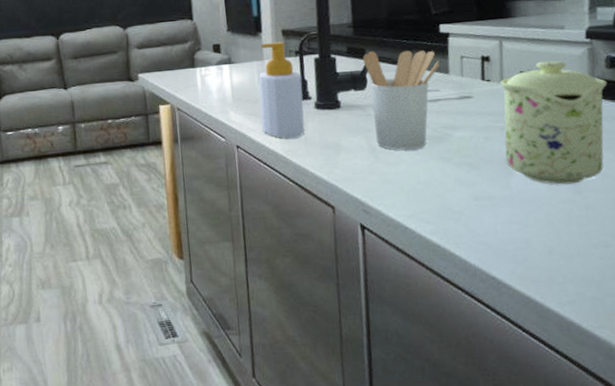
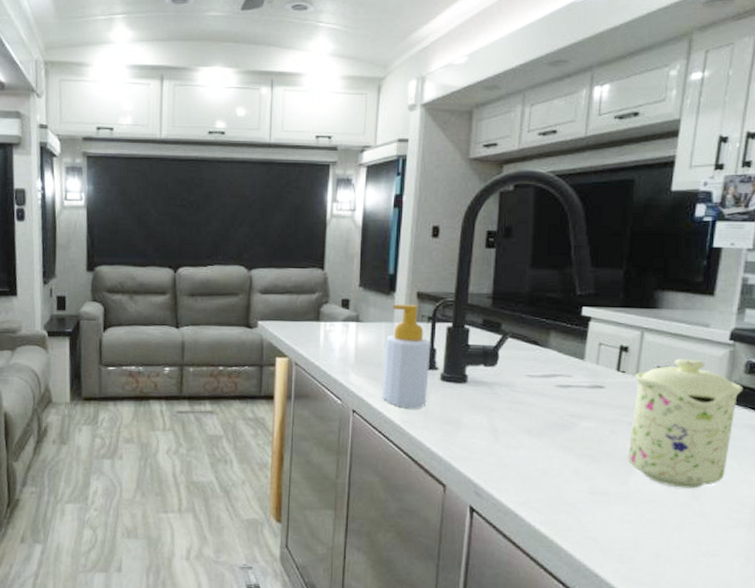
utensil holder: present [362,51,440,150] -> none [497,327,576,435]

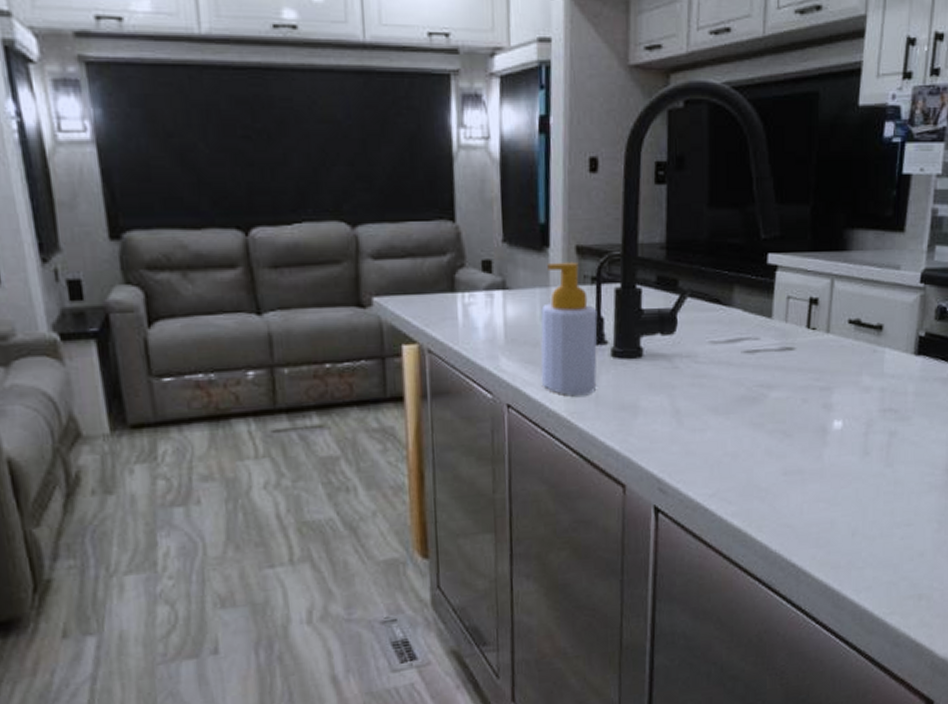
mug: present [627,358,743,489] -> none [821,307,934,456]

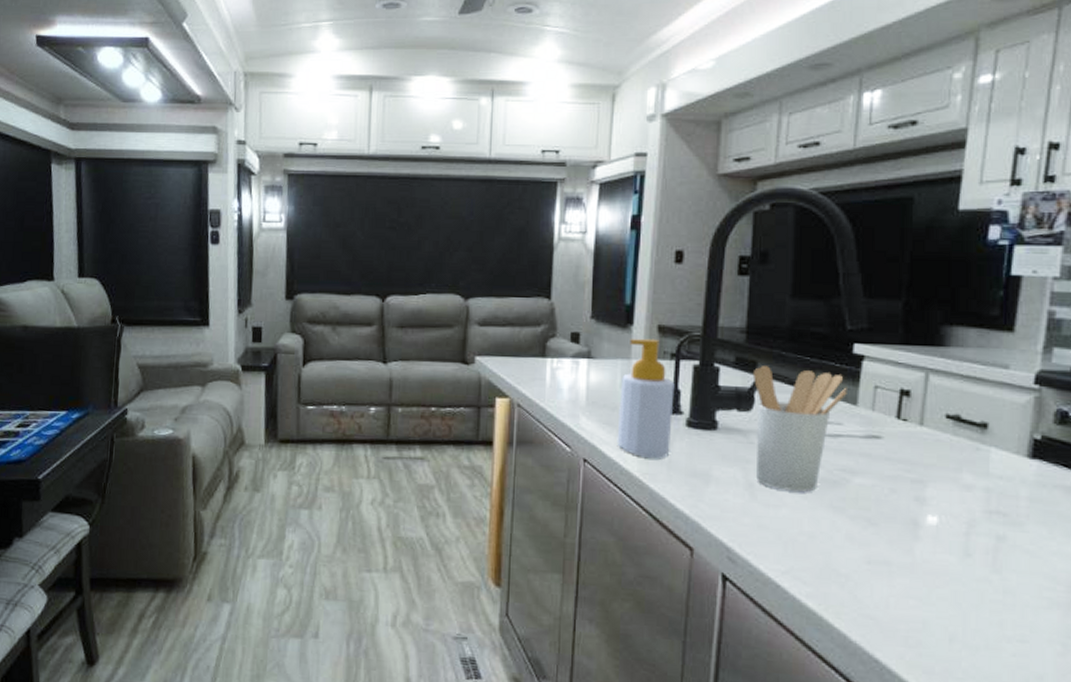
utensil holder: none [674,284,763,413] -> present [752,366,847,492]

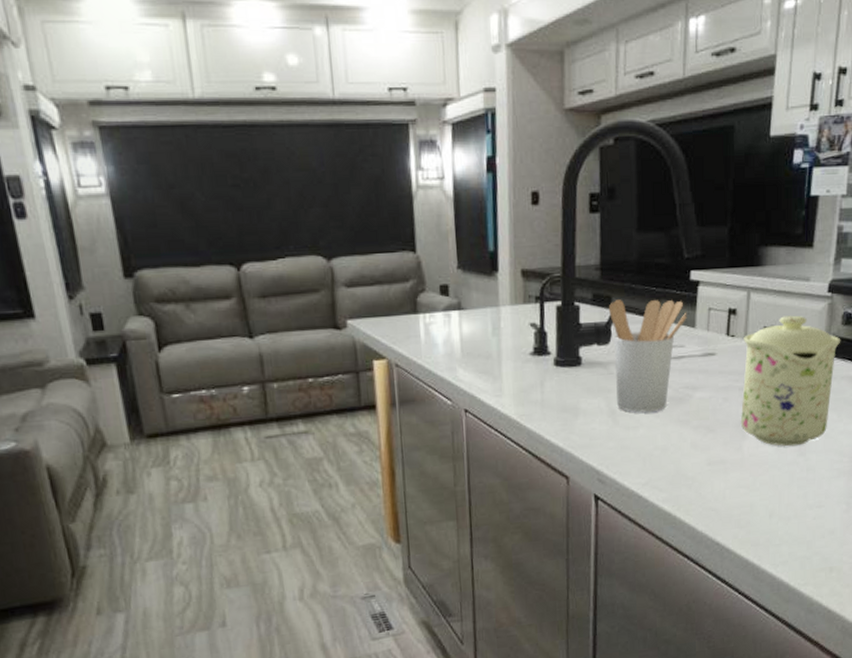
soap bottle: present [617,338,675,459] -> none [492,283,542,401]
mug: none [912,405,1053,560] -> present [740,315,841,447]

